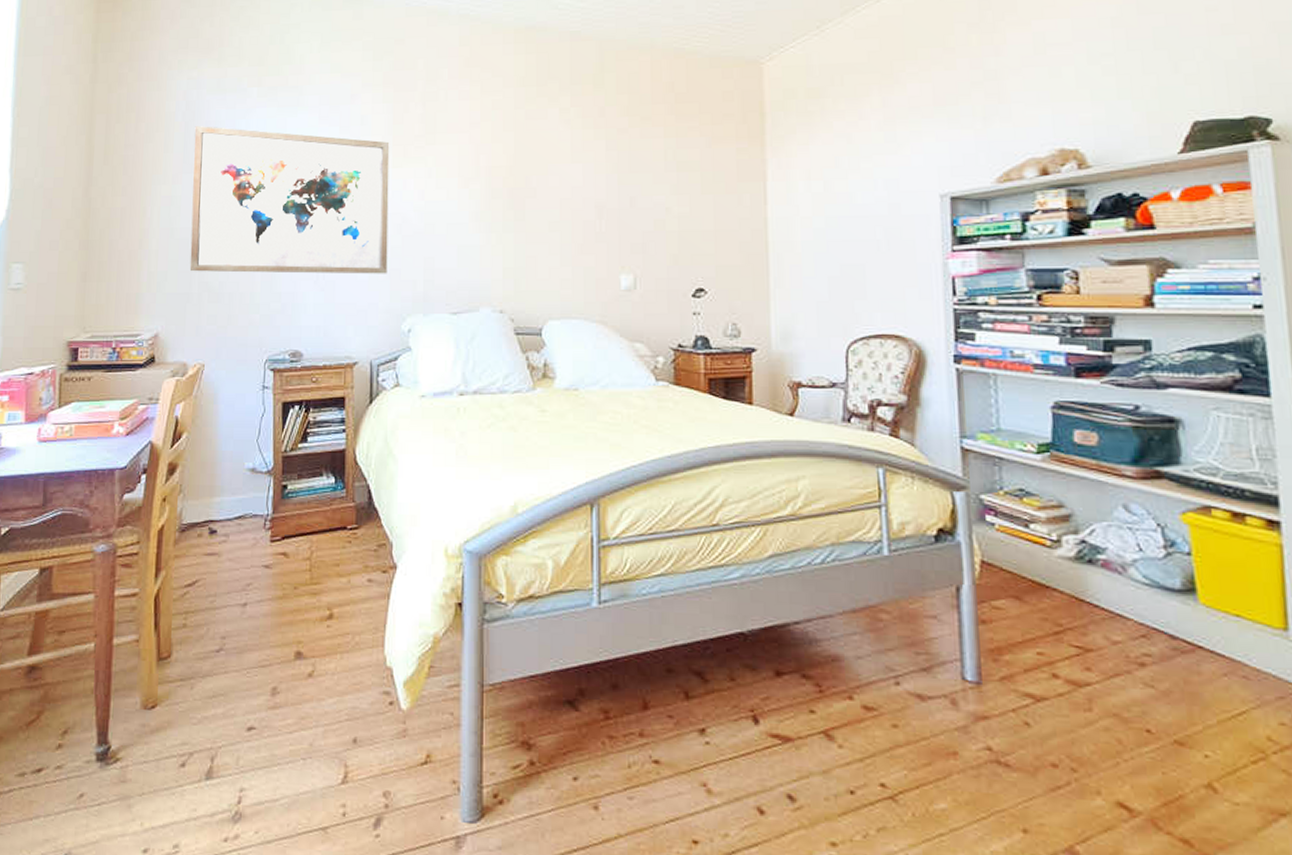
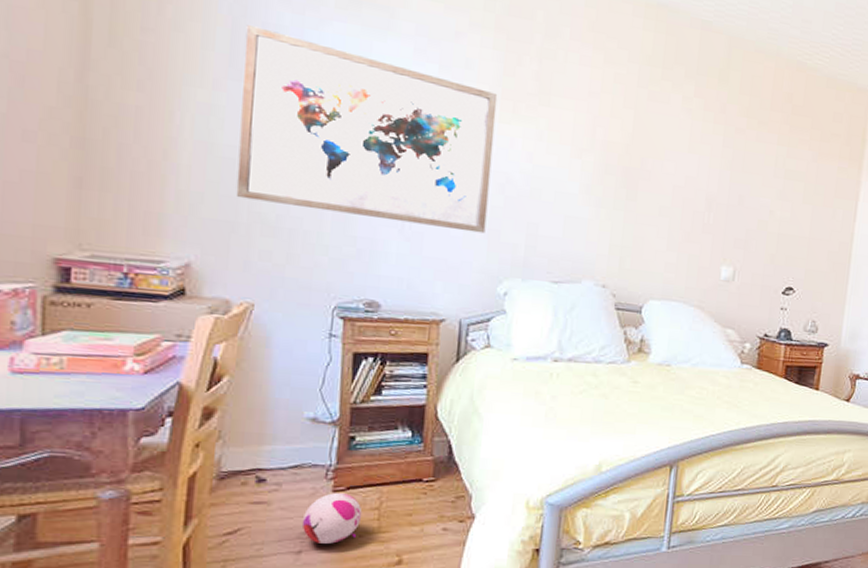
plush toy: none [246,543,296,596] -> present [301,493,363,544]

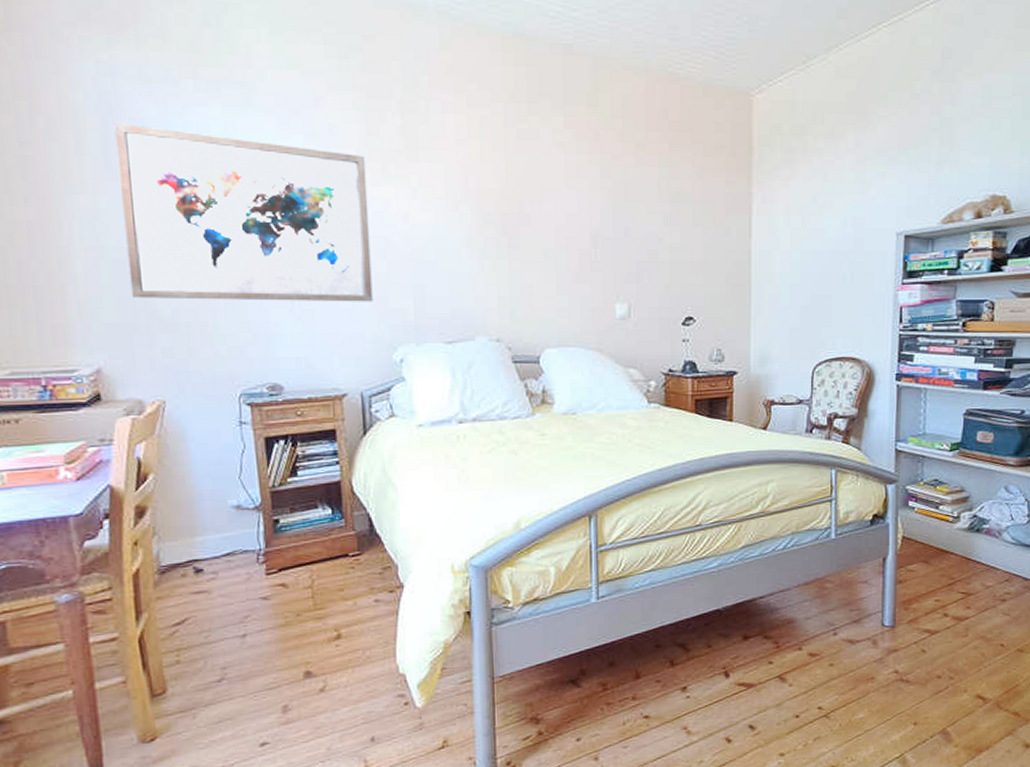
plush toy: present [301,493,363,544] -> none [242,575,297,626]

